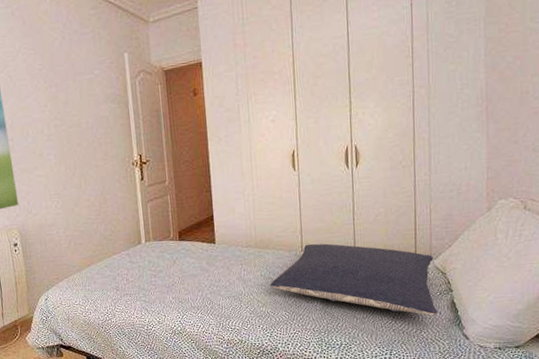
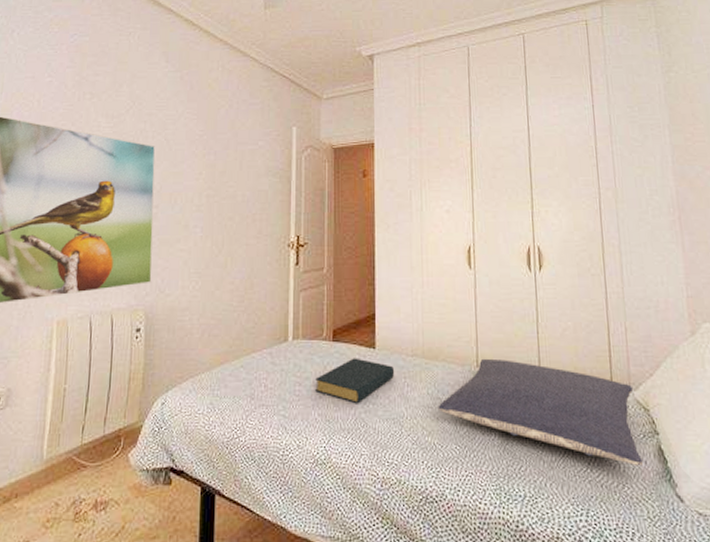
hardback book: none [167,252,233,287] -> present [315,358,395,403]

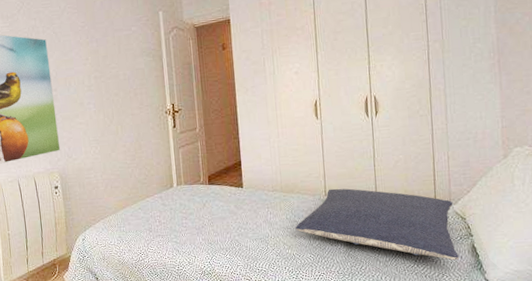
hardback book: present [315,358,395,403] -> none [197,196,260,229]

